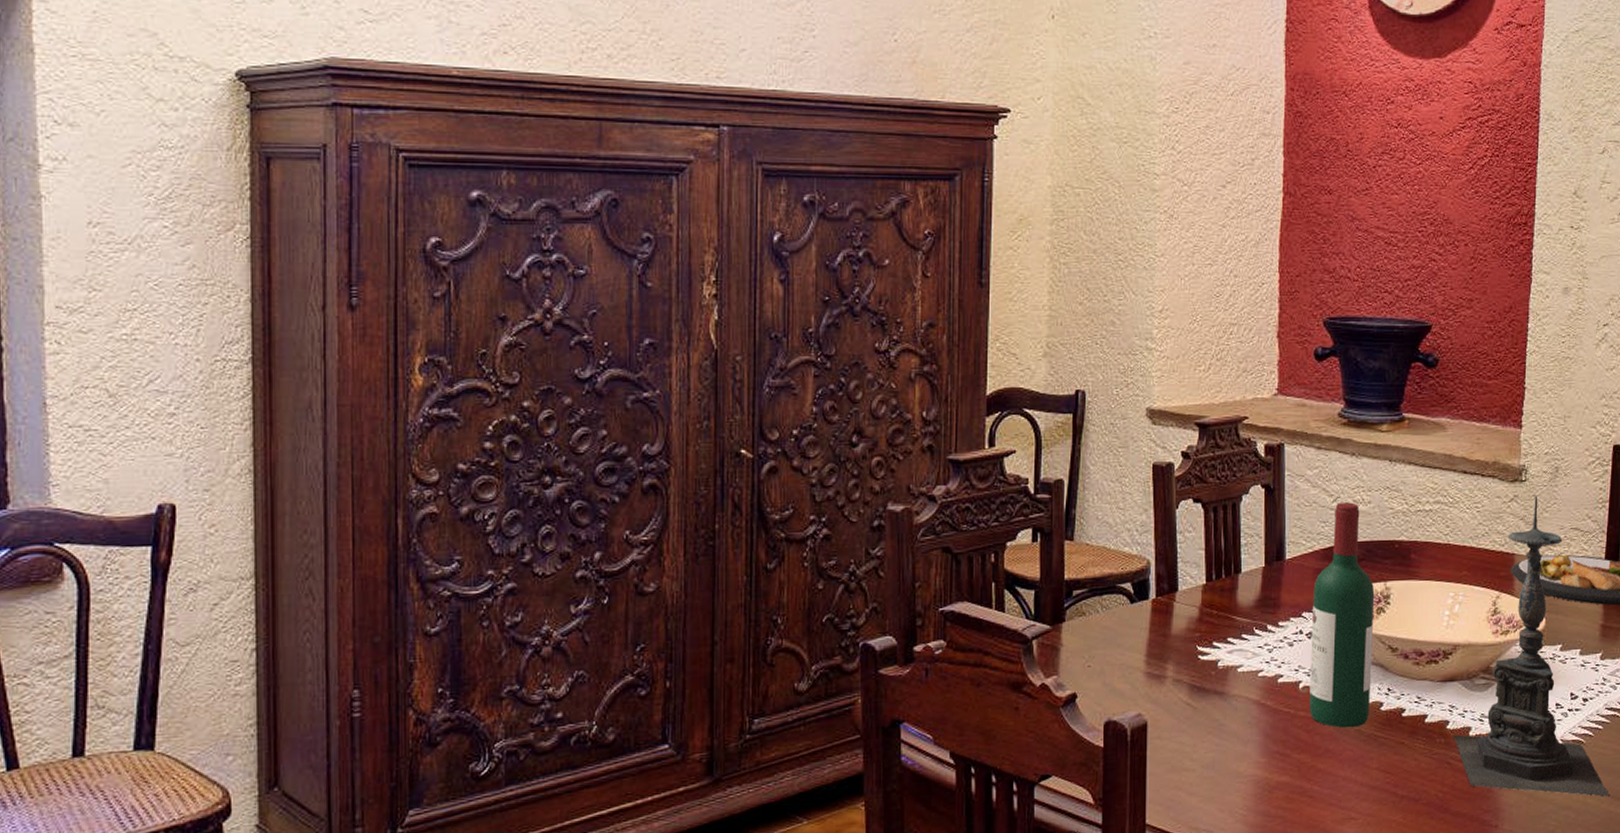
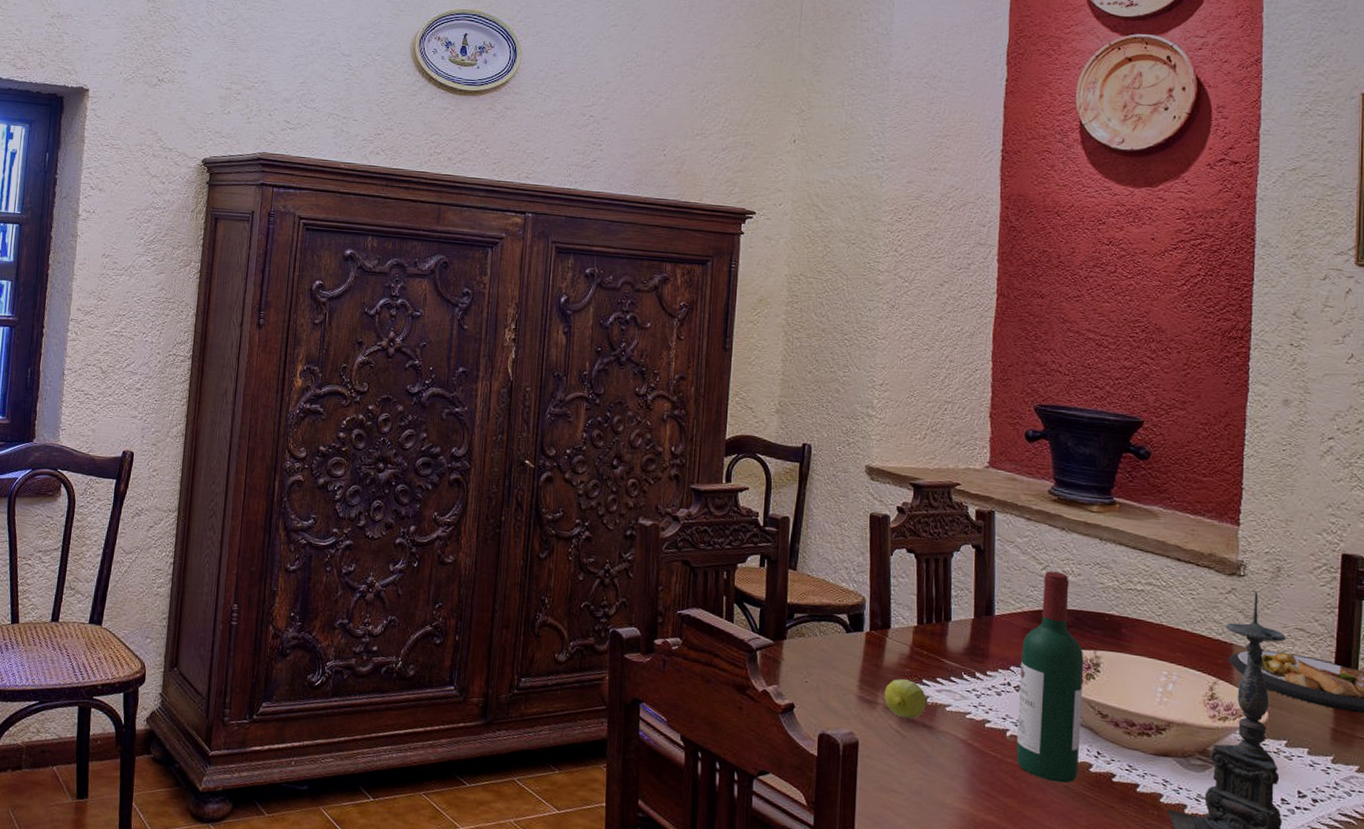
fruit: none [1173,644,1218,689] -> present [884,678,927,719]

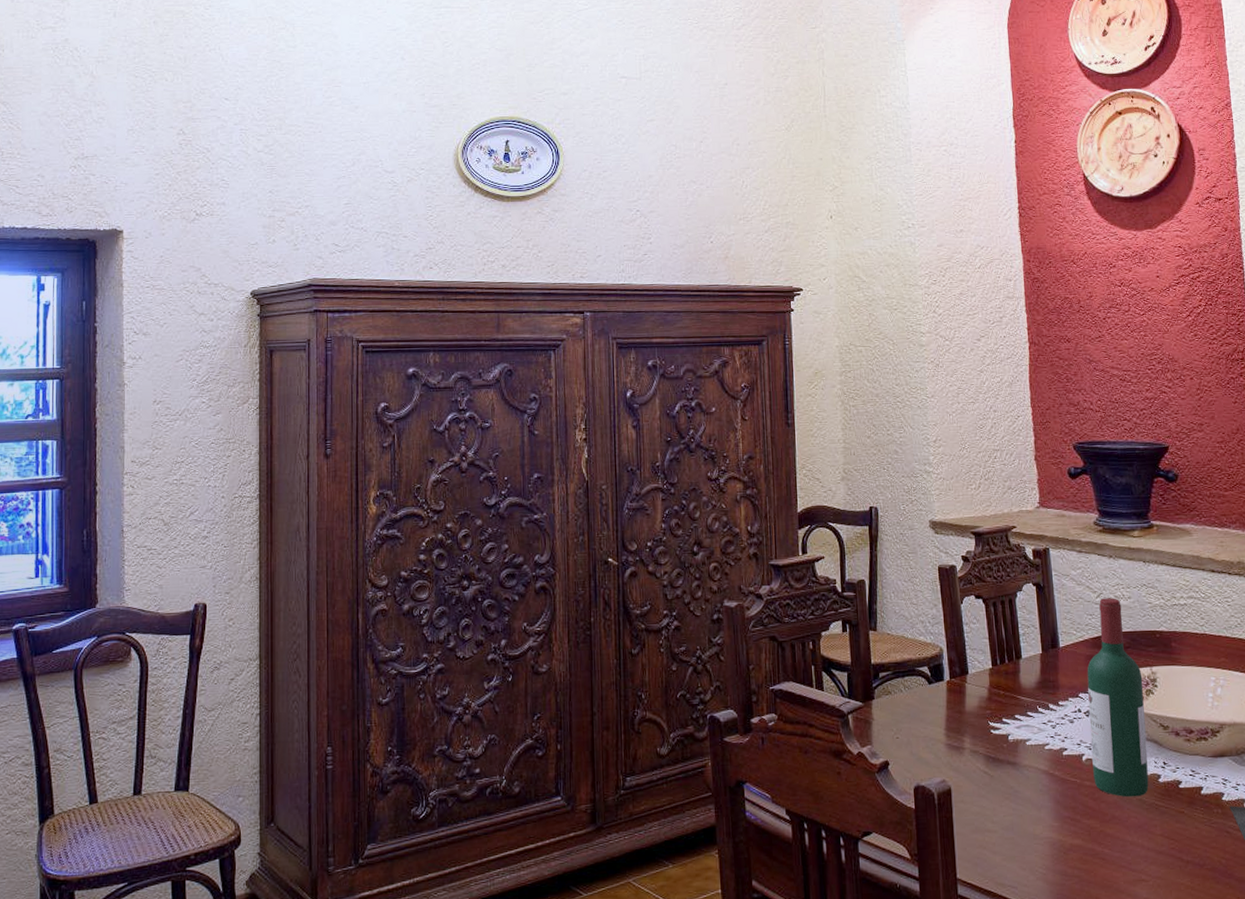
fruit: present [884,678,927,719] -> none [969,720,1009,759]

